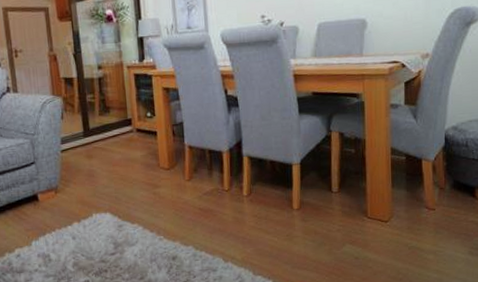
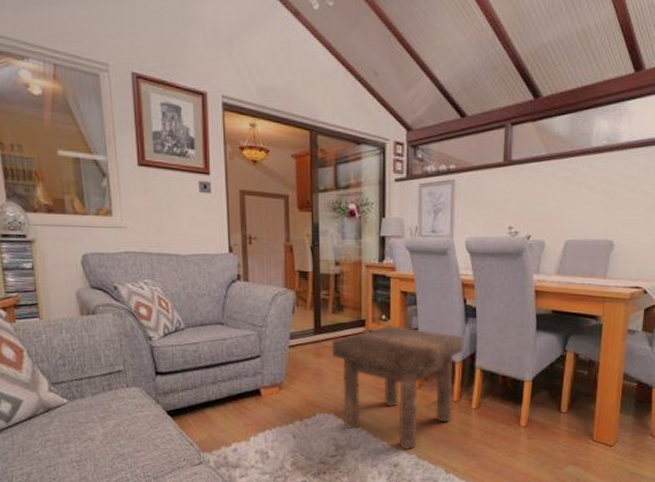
stool: none [101,121,229,242] -> present [331,325,464,449]

